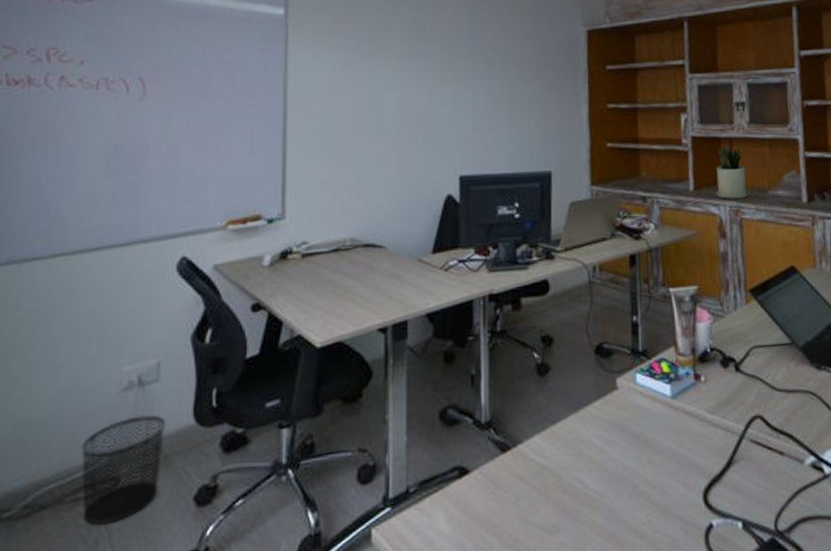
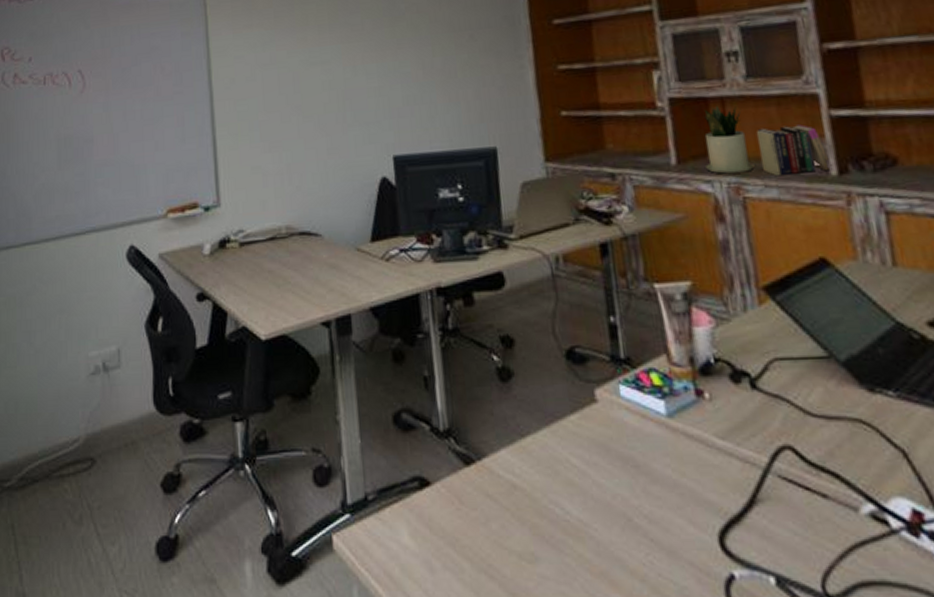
waste bin: present [81,414,165,526] -> none [61,400,130,503]
books: none [753,162,804,202] -> present [755,124,833,177]

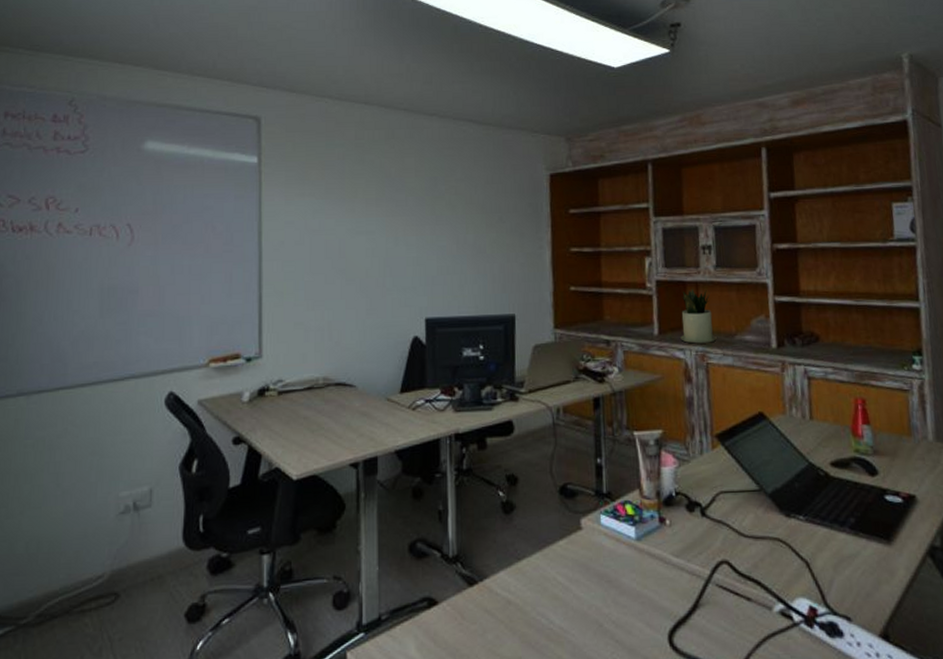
books: present [755,124,833,177] -> none [720,307,773,347]

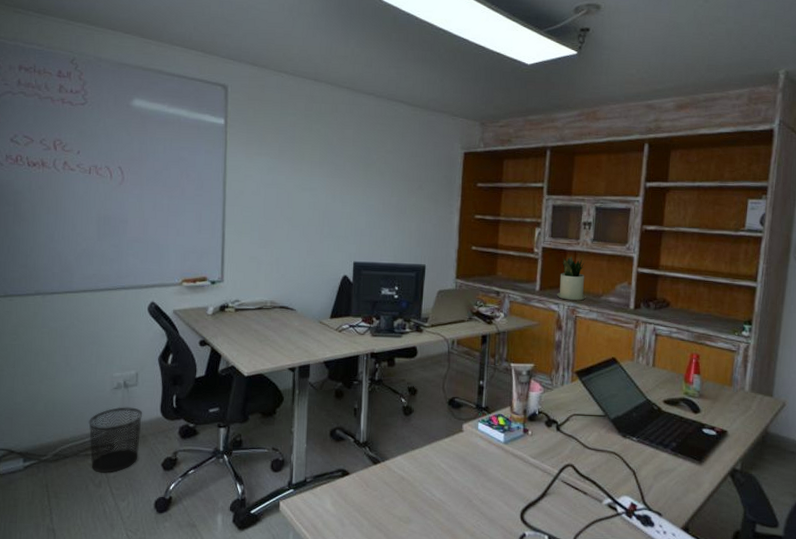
waste bin: none [85,537,158,636] -> present [88,407,142,473]

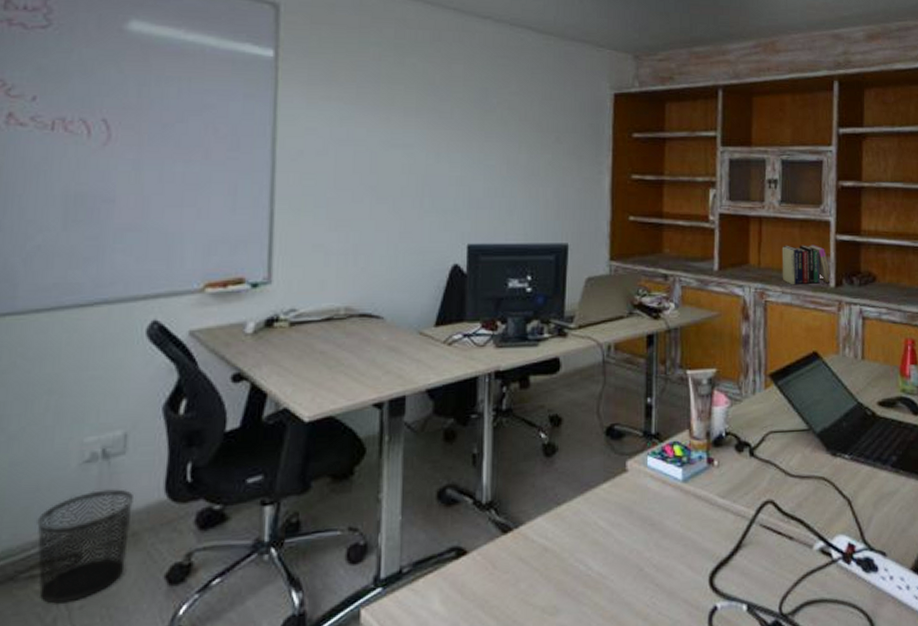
planter: present [557,256,586,301] -> none [740,224,777,281]
books: none [591,274,632,306] -> present [781,245,832,285]

